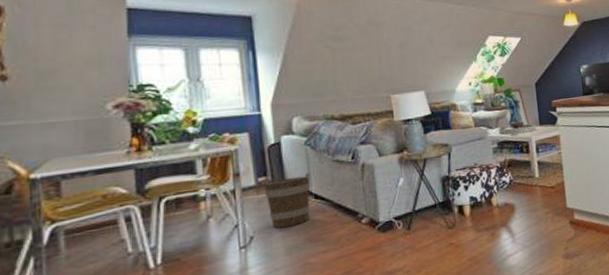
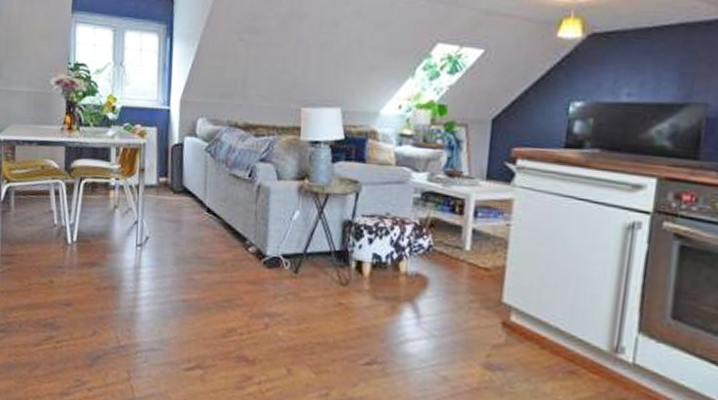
bucket: present [261,173,312,228] -> none [161,180,207,236]

